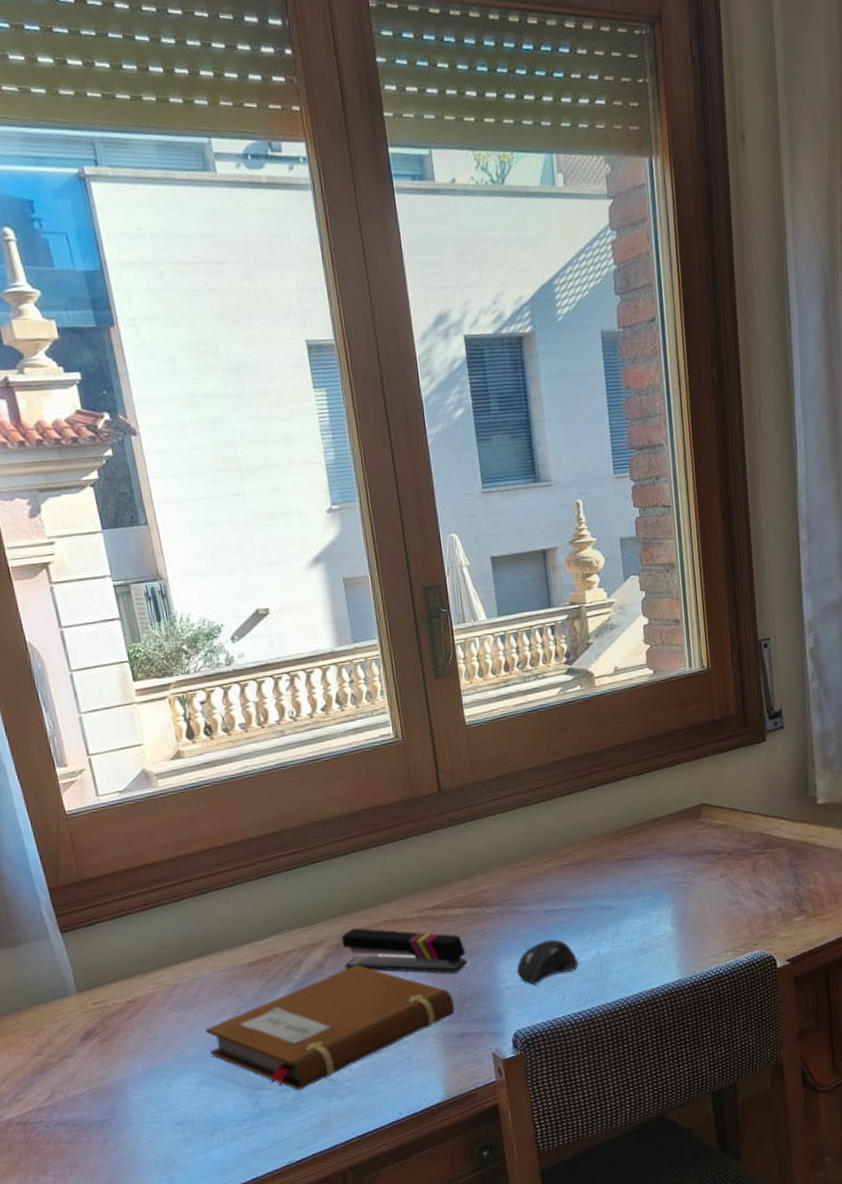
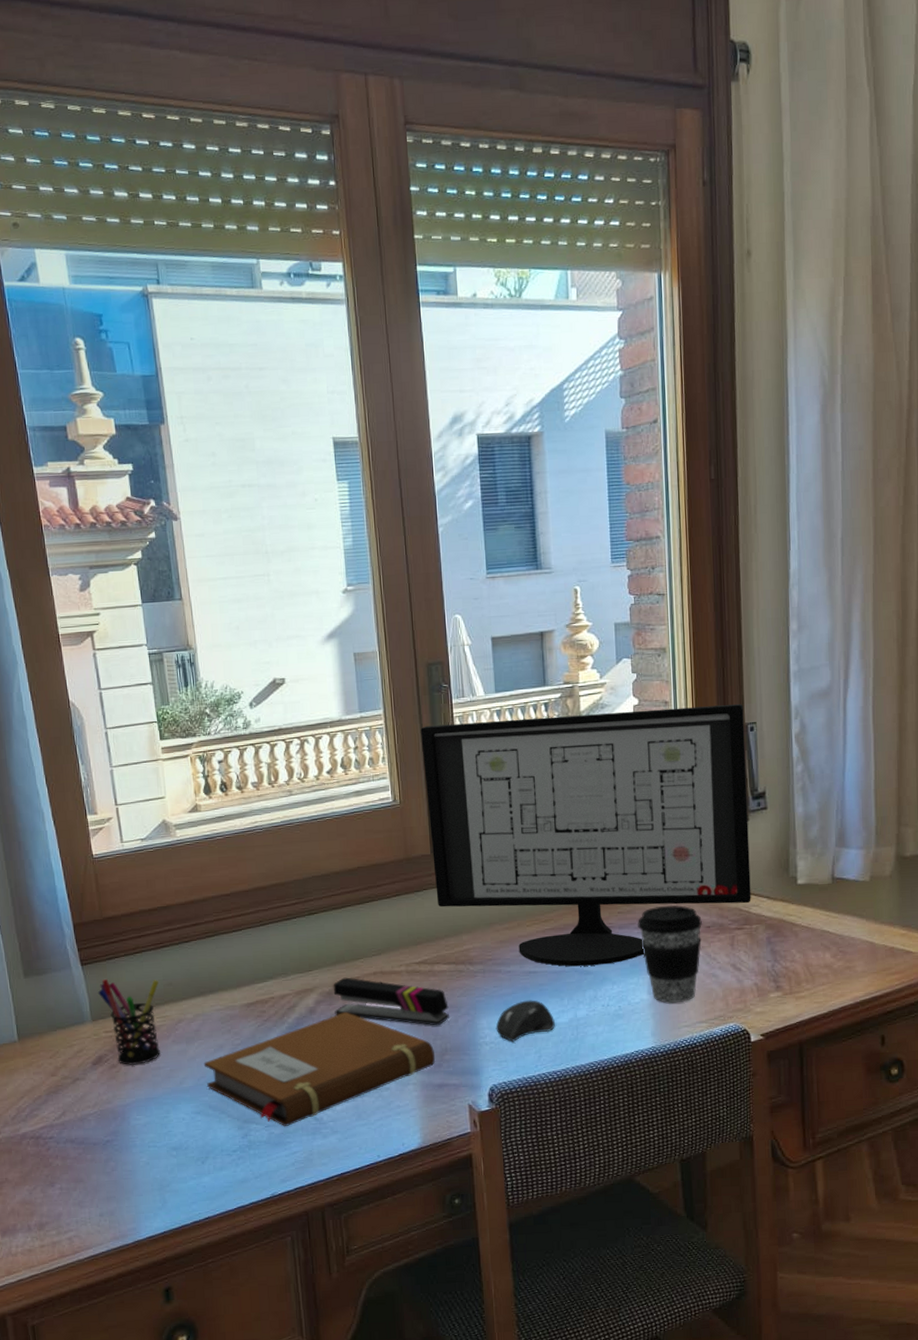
pen holder: none [81,943,157,1038] -> present [97,979,160,1065]
computer monitor: none [420,620,772,903] -> present [421,704,751,967]
coffee cup: none [658,832,724,934] -> present [638,905,703,1003]

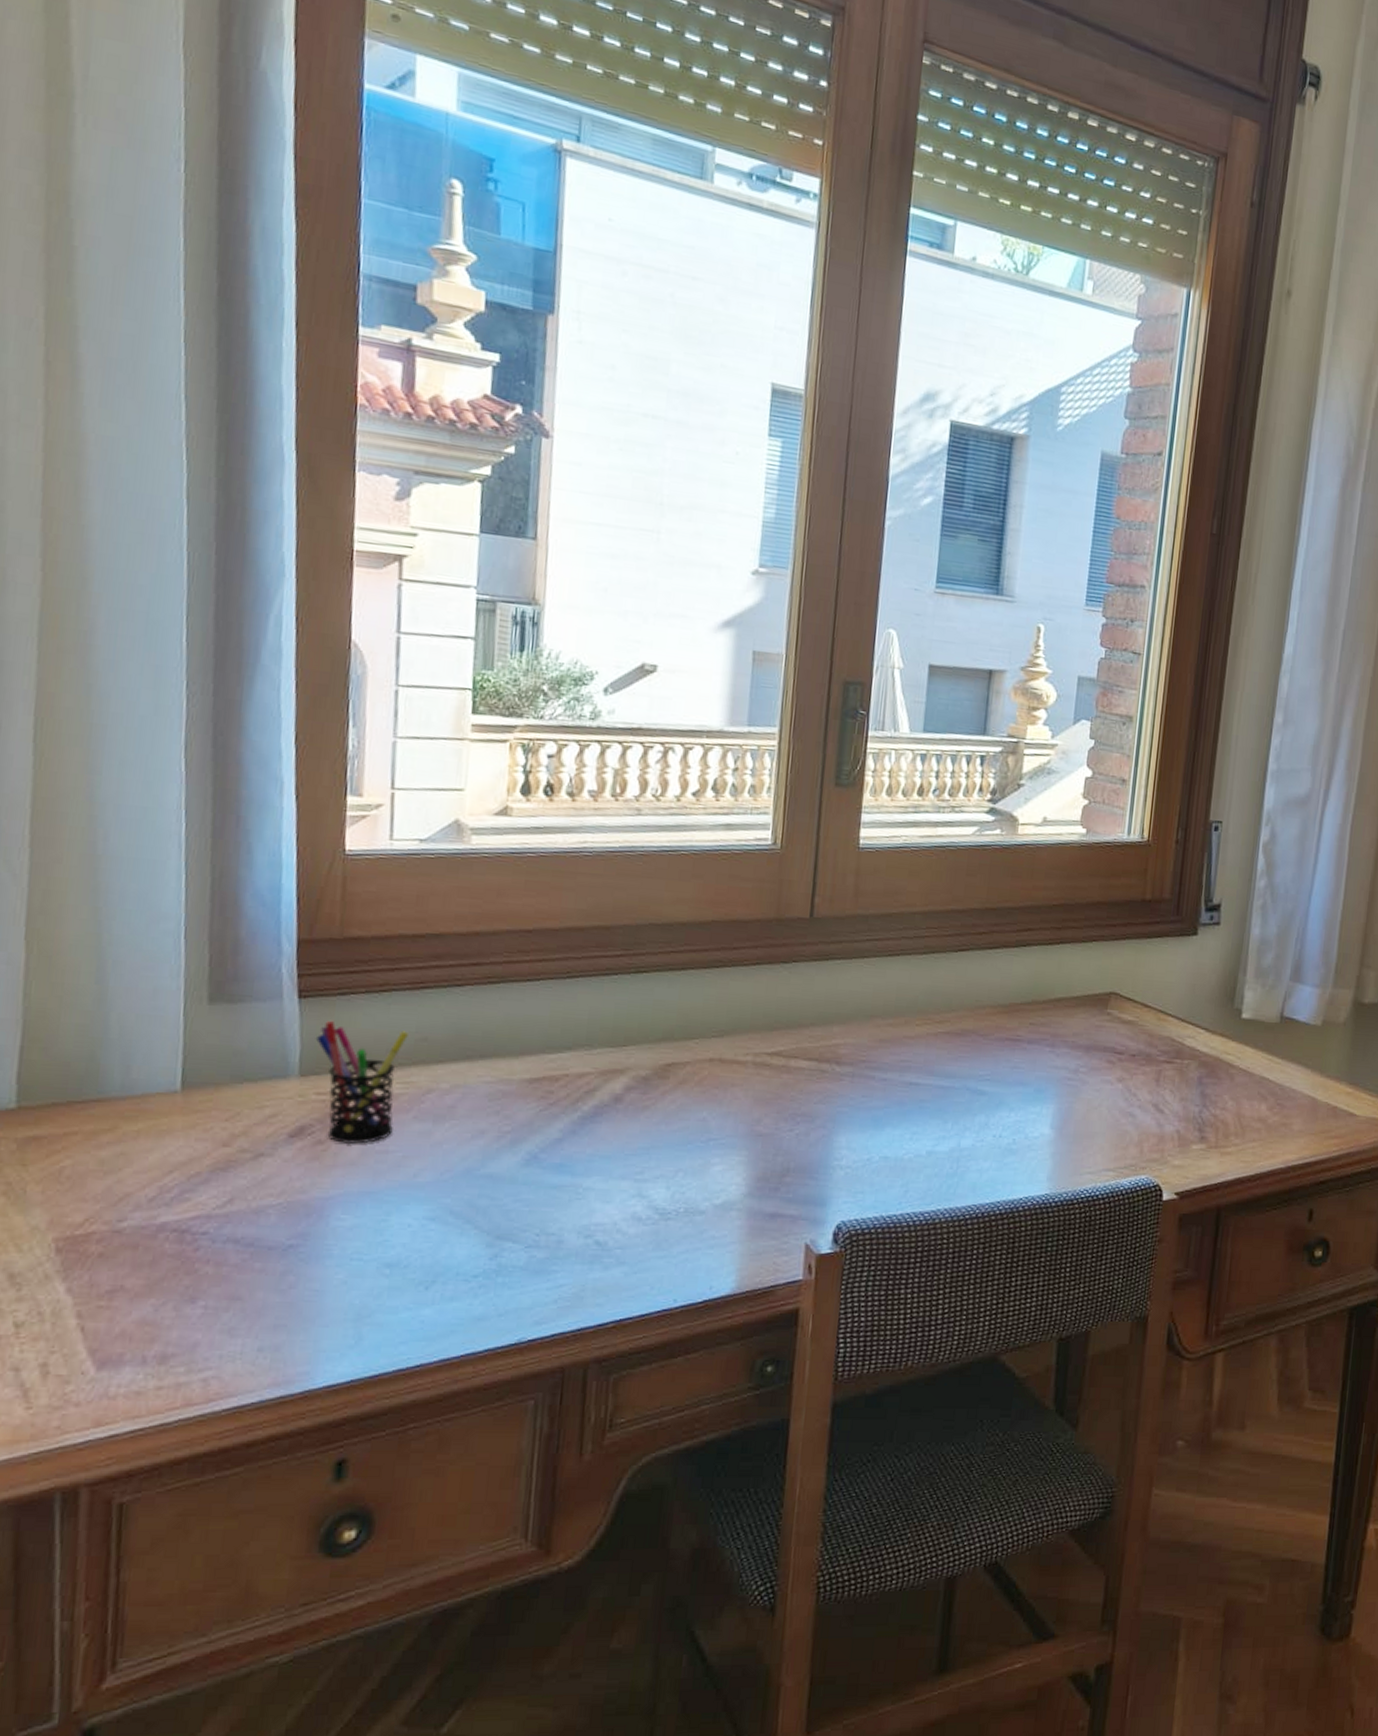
notebook: present [203,1012,435,1127] -> none [452,1106,773,1250]
stapler: present [333,977,449,1026] -> none [648,1060,801,1138]
computer monitor: present [421,704,751,967] -> none [808,757,1211,1086]
computer mouse: present [495,1000,555,1042] -> none [856,1118,932,1169]
coffee cup: present [638,905,703,1003] -> none [1050,1023,1128,1143]

